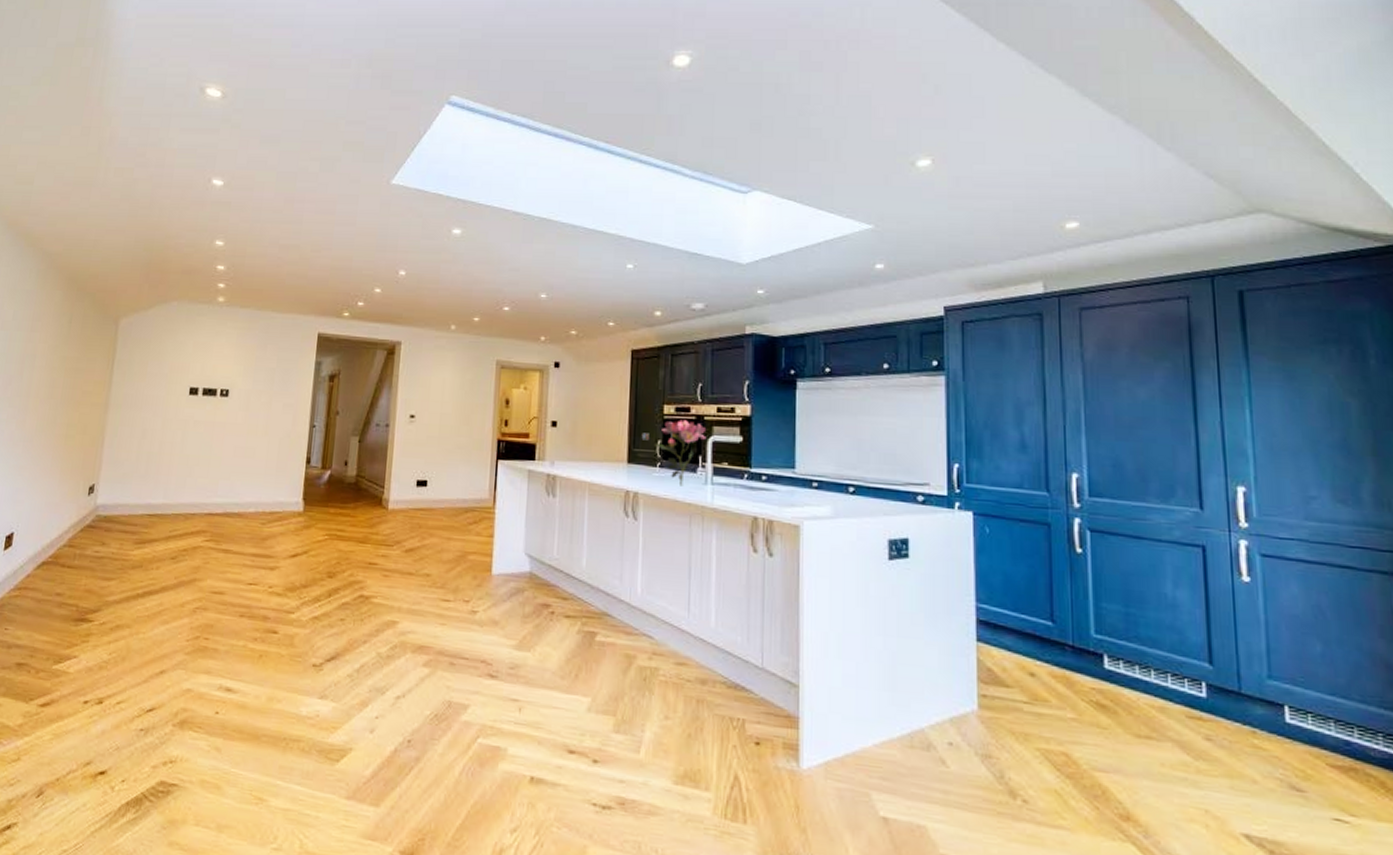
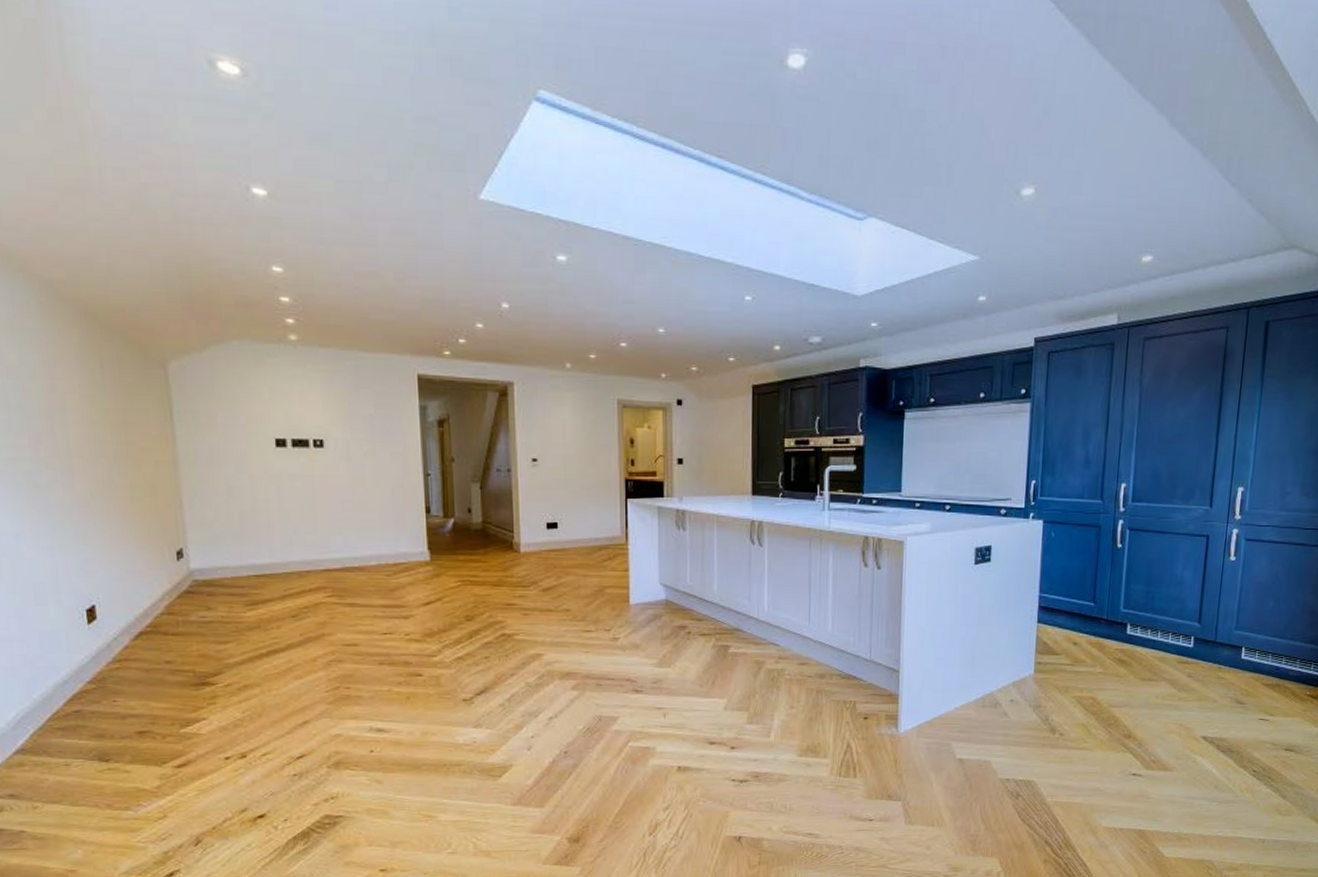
flower bouquet: present [641,420,707,486] -> none [764,452,824,514]

